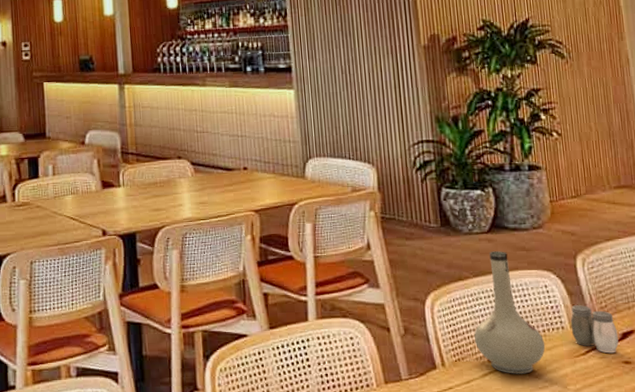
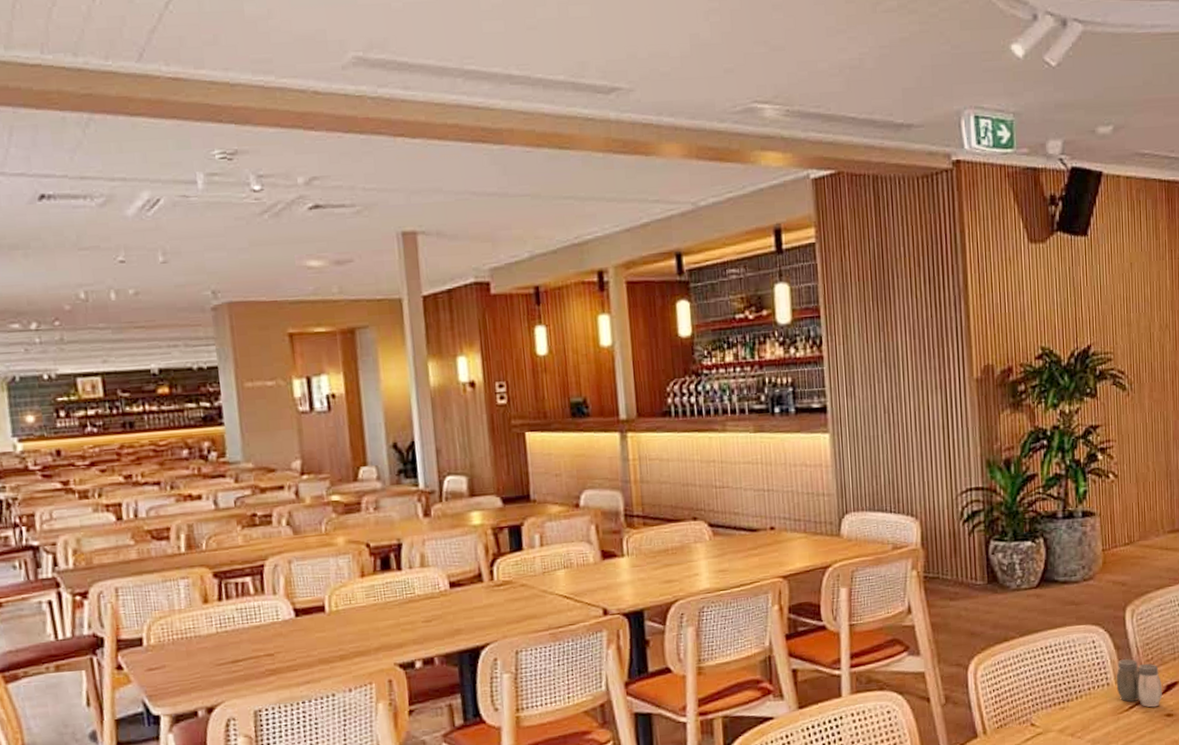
vase: present [474,251,546,374] -> none [1017,607,1090,737]

